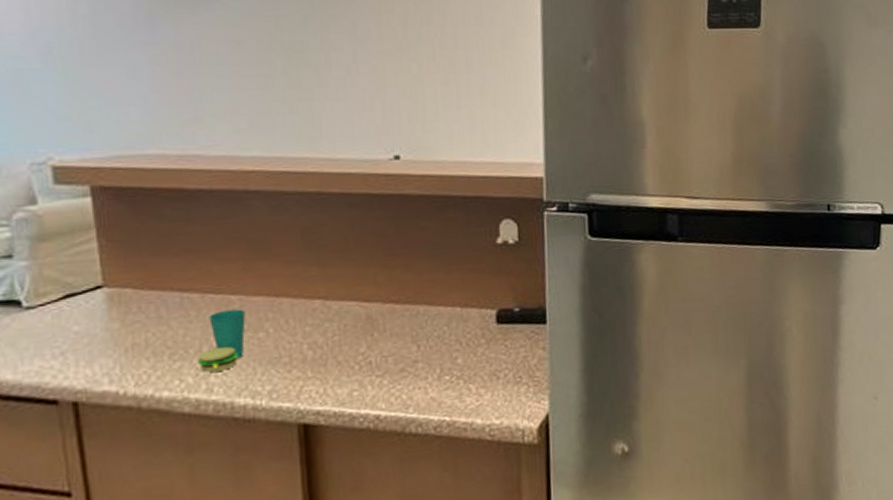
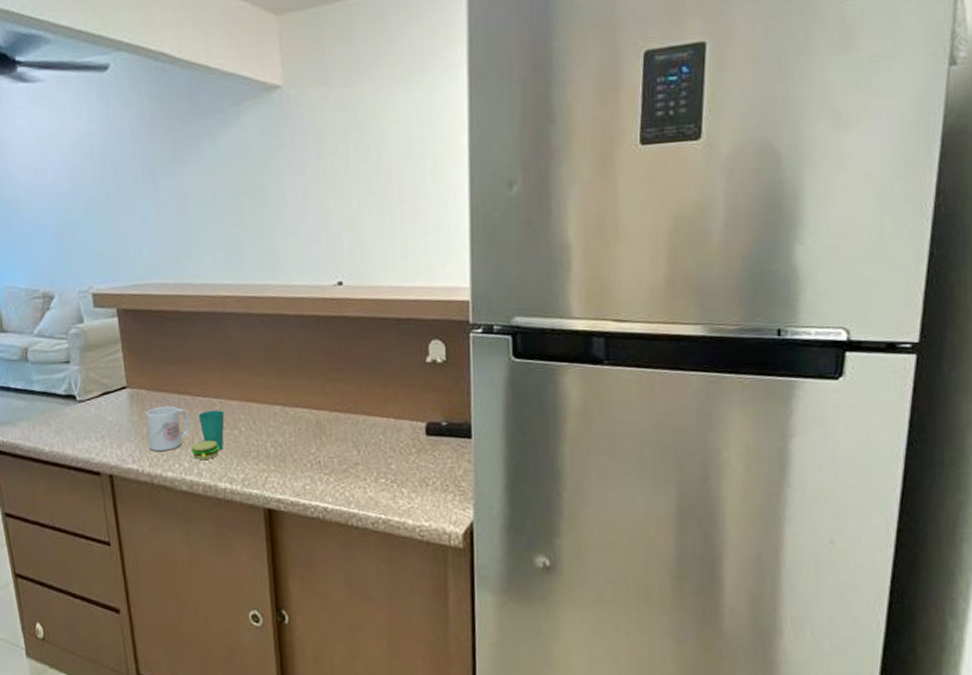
mug: none [132,307,197,366] -> present [146,406,190,451]

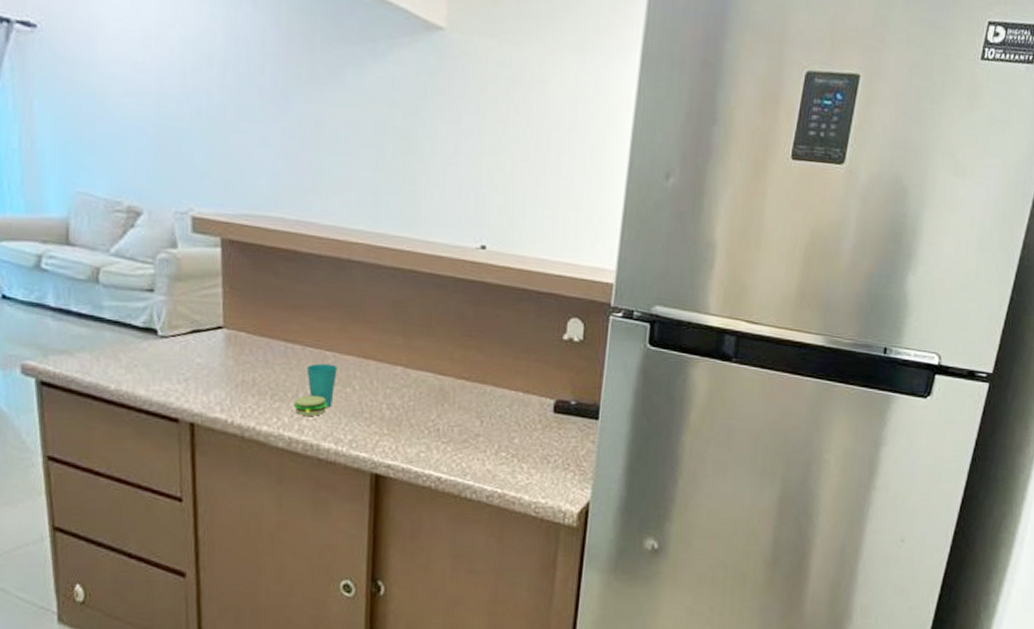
mug: present [146,406,190,451] -> none [242,353,296,402]

